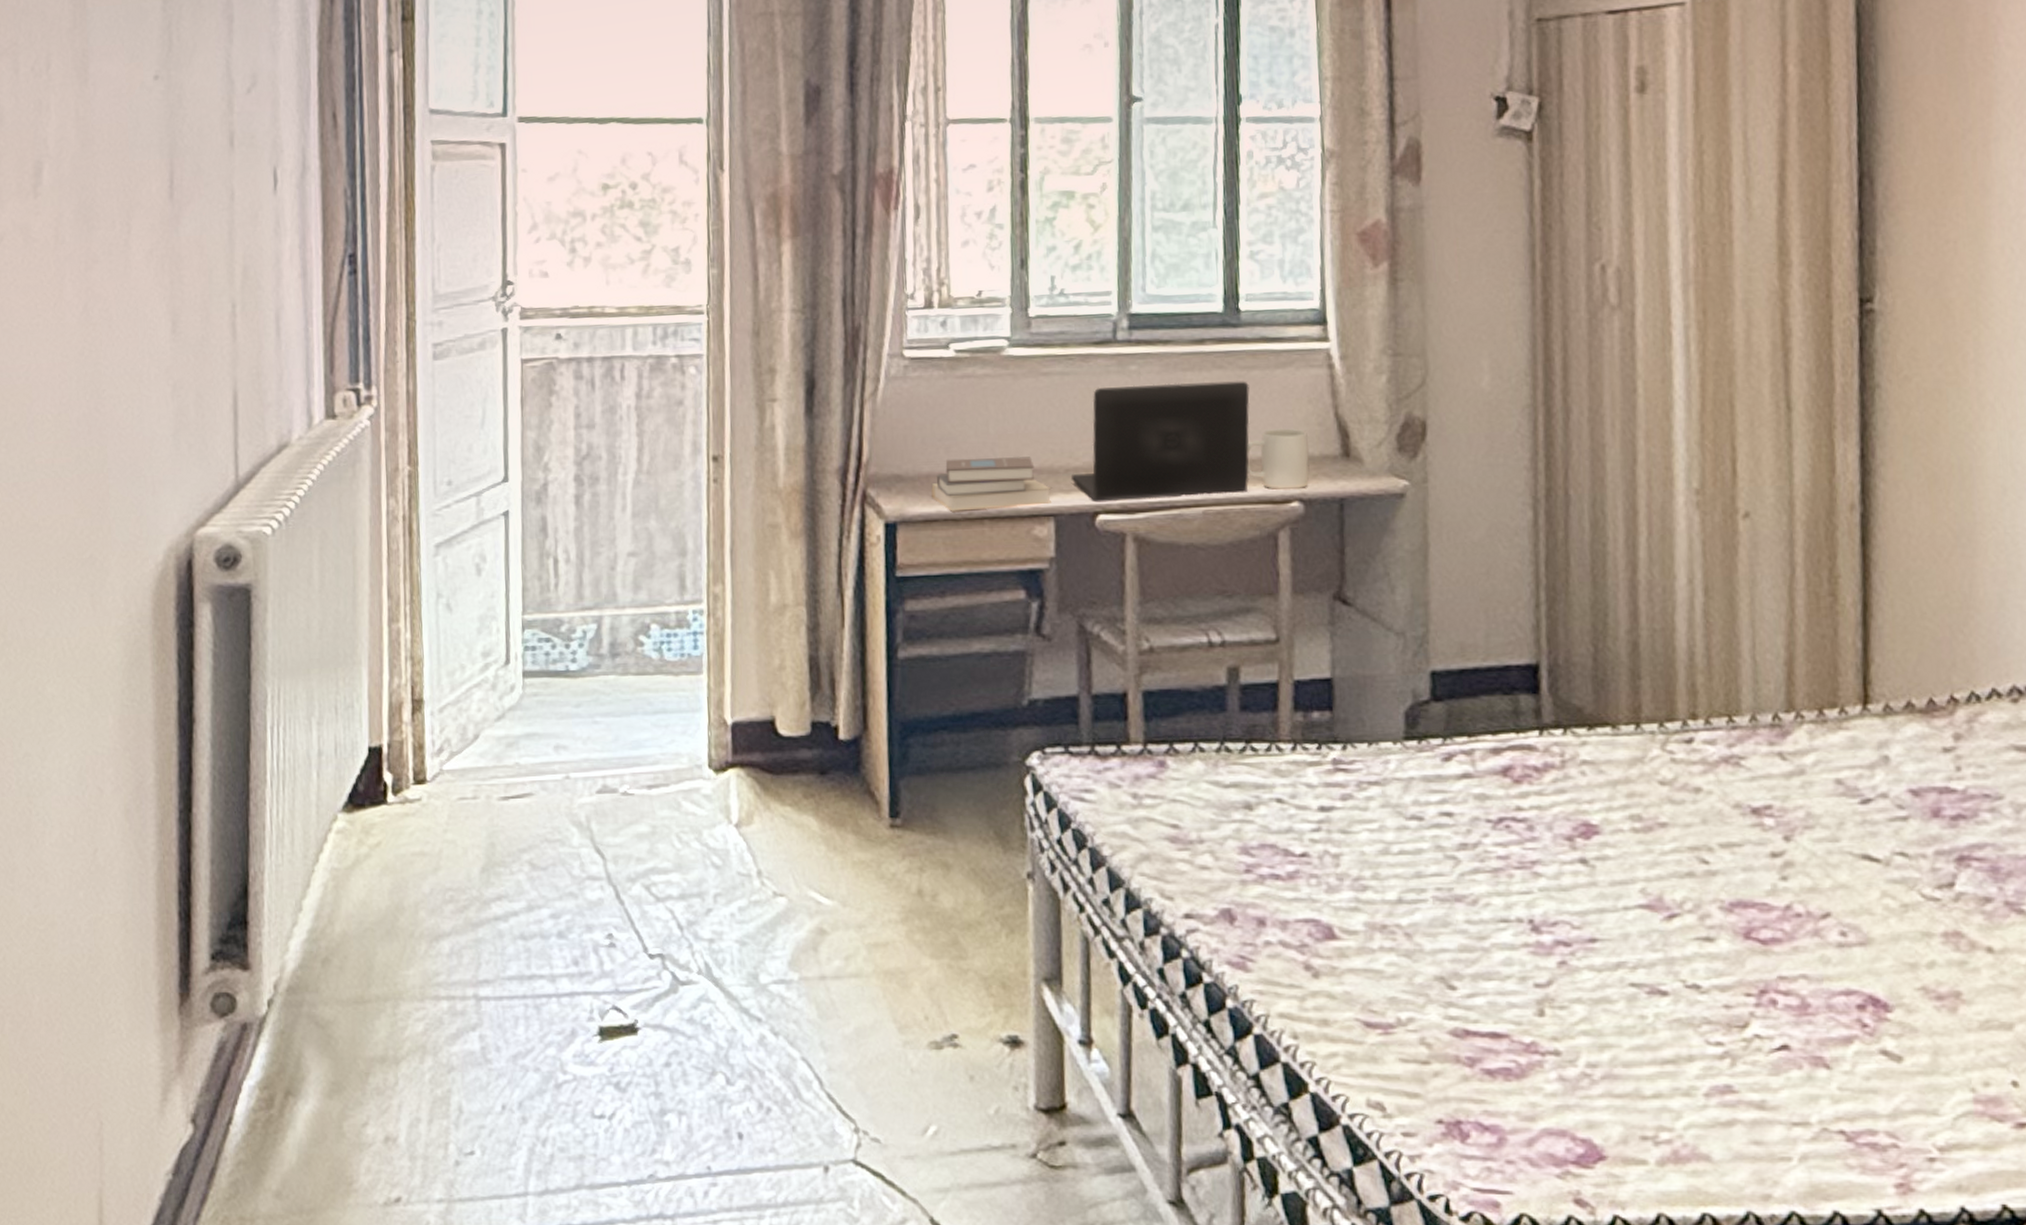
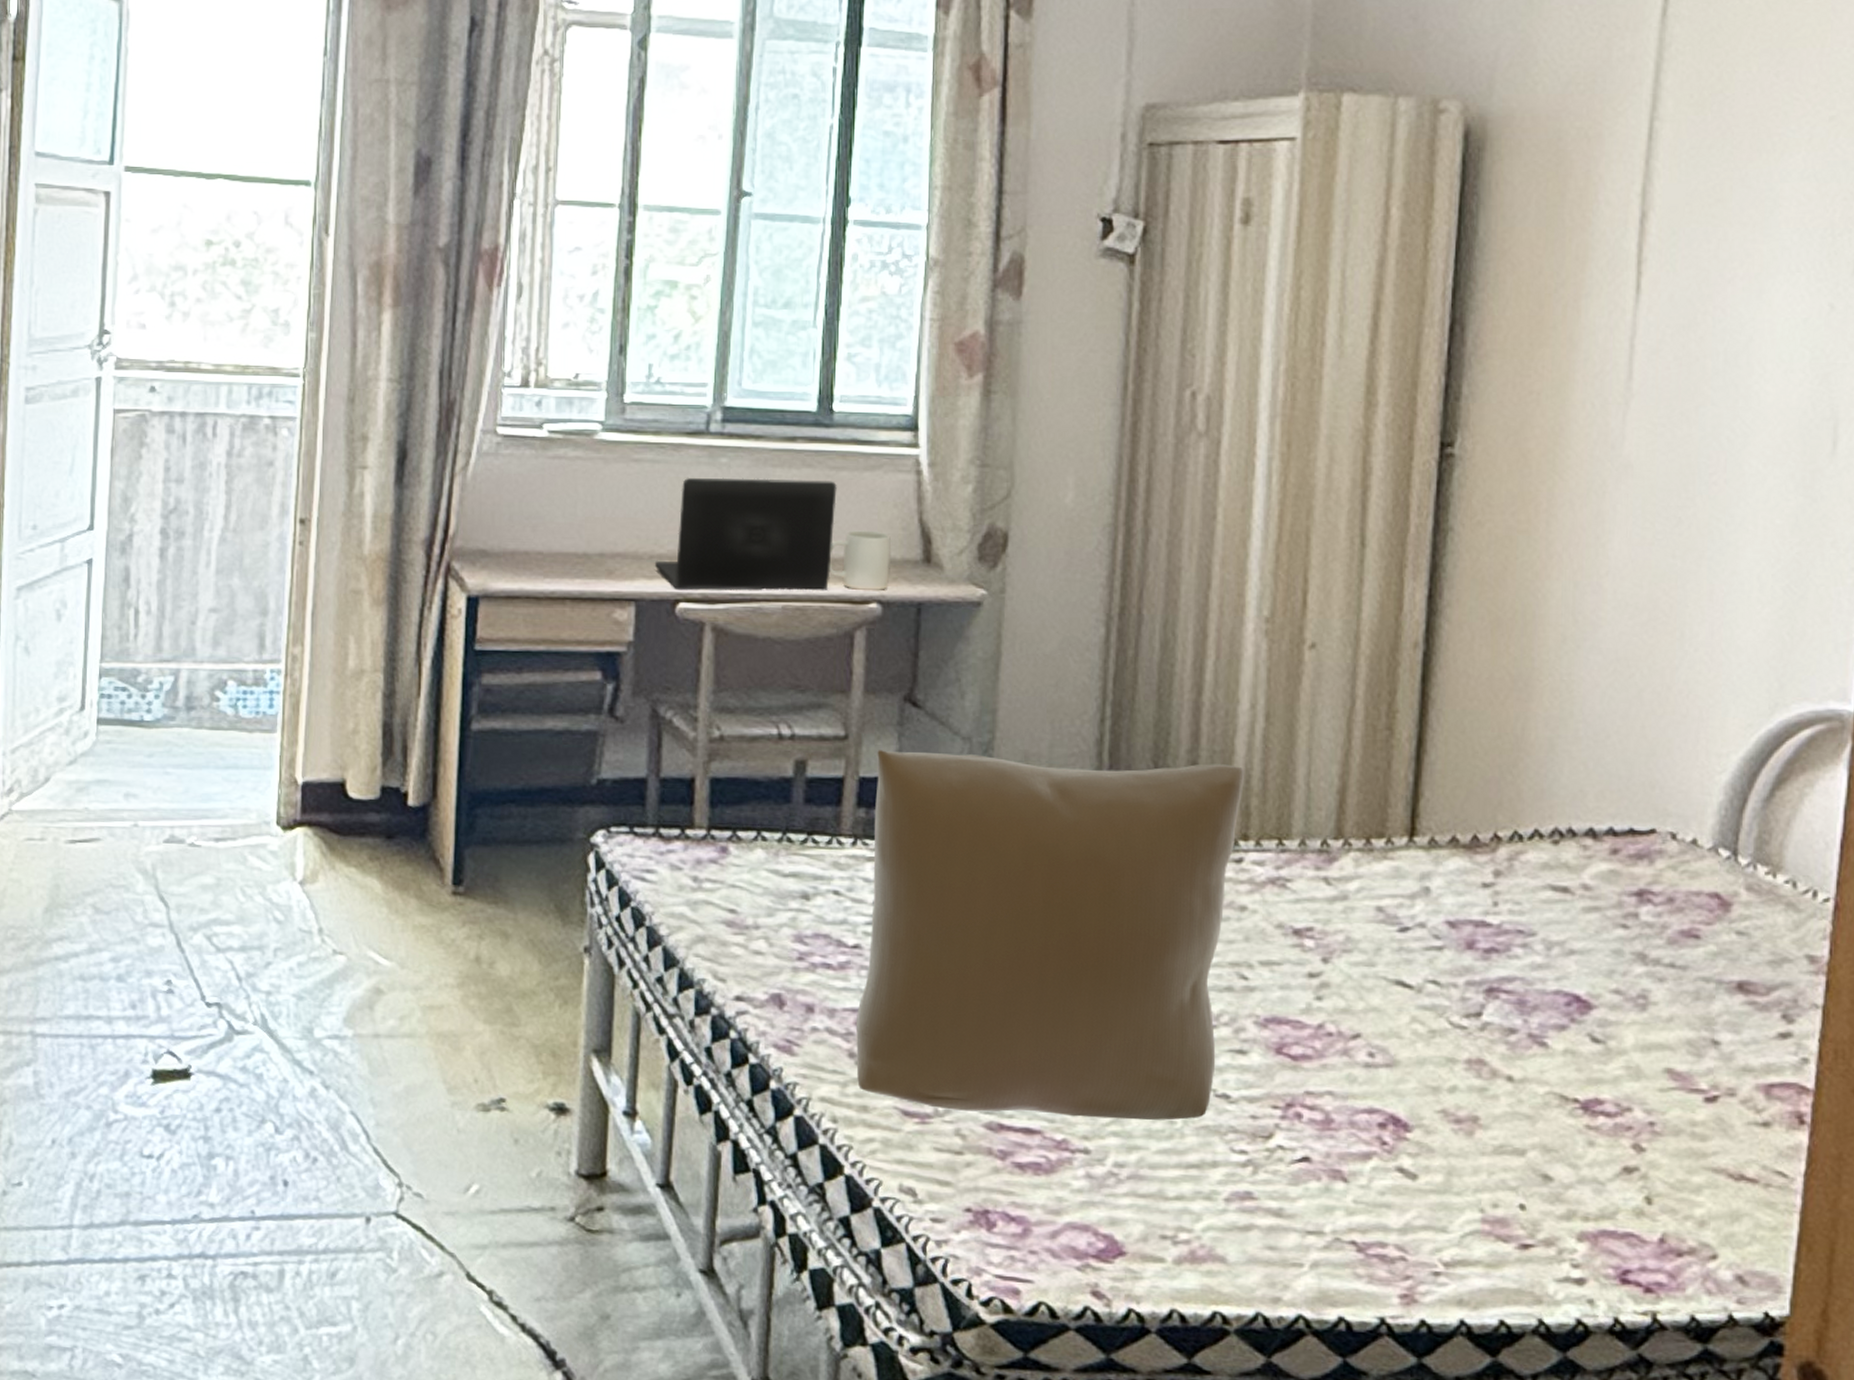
books: present [931,457,1052,512] -> none [515,538,635,590]
pillow: none [1309,642,1688,1018] -> present [855,749,1244,1121]

